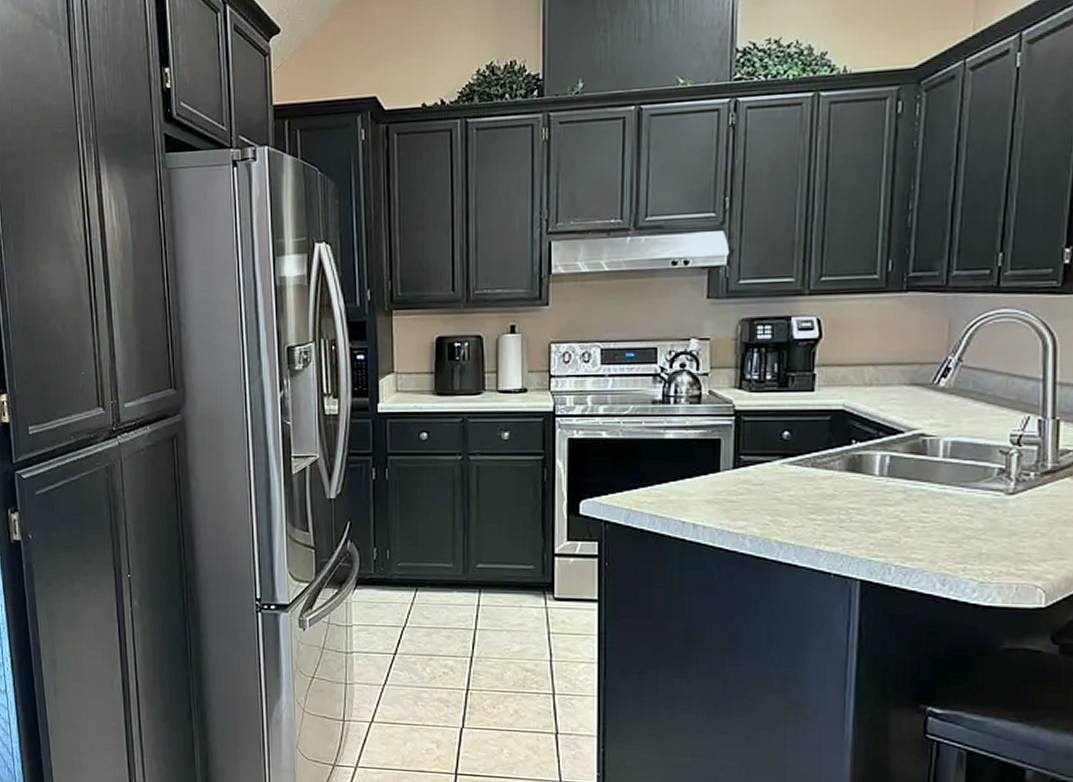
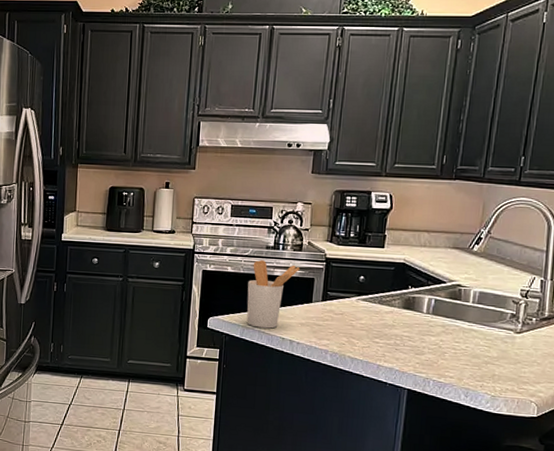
utensil holder: none [631,420,700,510] -> present [246,260,300,329]

